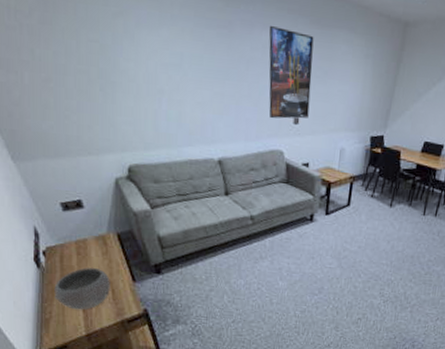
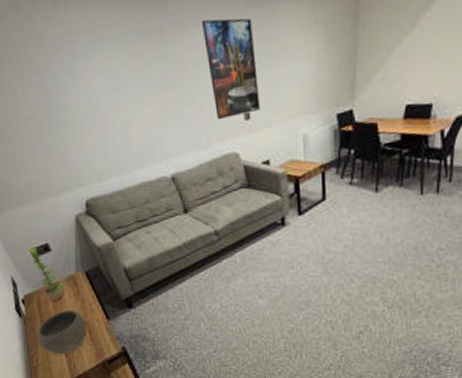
plant: none [57,201,92,257] -> present [28,247,64,301]

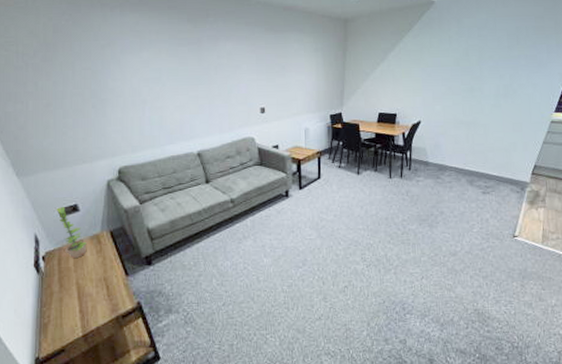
bowl: present [37,310,87,355] -> none [53,267,105,311]
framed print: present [201,18,260,120] -> none [231,36,273,112]

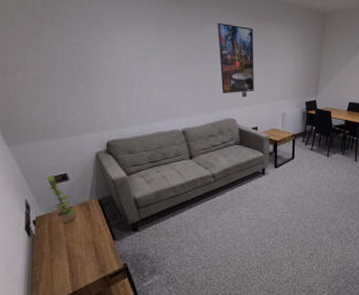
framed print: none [231,36,273,112] -> present [217,22,254,94]

